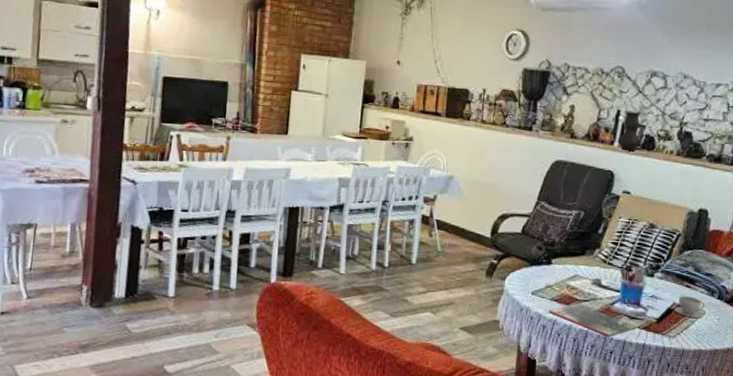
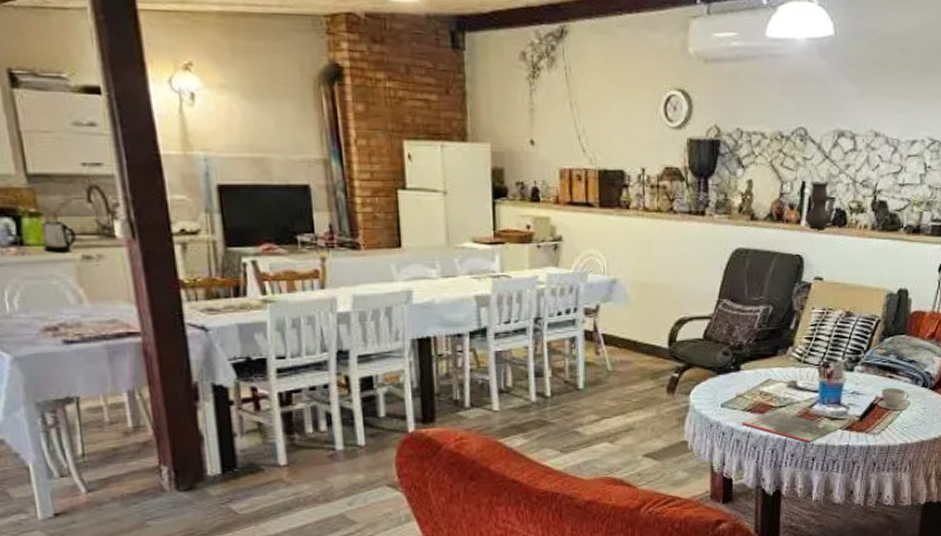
kettle: none [37,92,61,117] -> present [41,220,76,253]

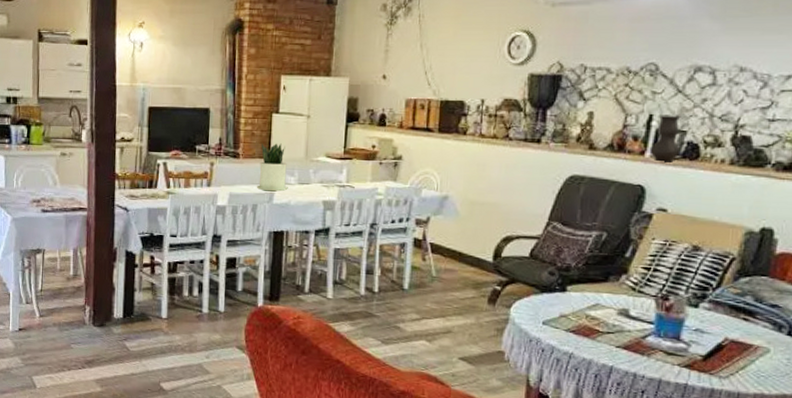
kettle: present [41,220,76,253] -> none [40,128,59,150]
planter: none [387,228,430,289] -> present [256,143,288,192]
magazine: present [741,410,839,443] -> none [563,335,677,375]
teacup: present [877,387,909,410] -> none [726,330,769,357]

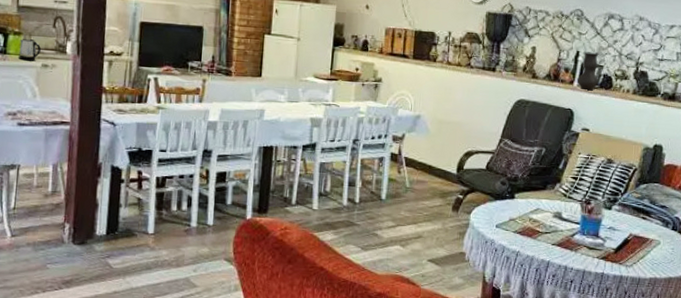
kettle: none [40,128,59,150] -> present [18,38,41,61]
planter: present [256,143,288,192] -> none [247,63,278,109]

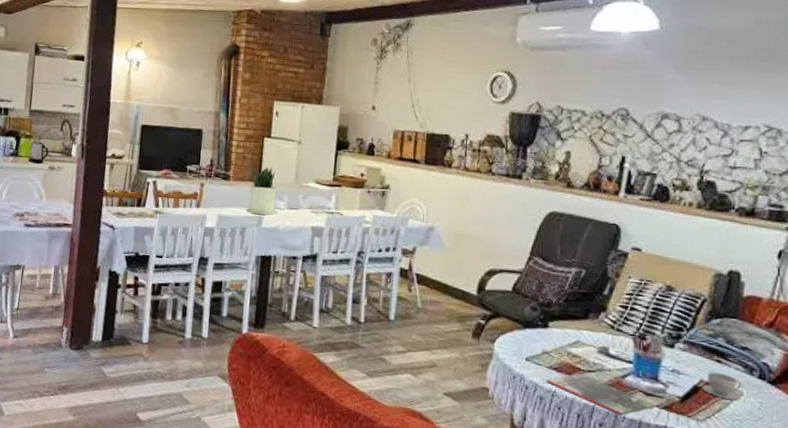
planter: none [247,63,278,109] -> present [245,167,277,216]
magazine: none [512,235,596,267] -> present [546,373,656,416]
vase: present [578,51,599,91] -> none [624,157,651,204]
teacup: none [631,227,660,248] -> present [702,372,742,400]

